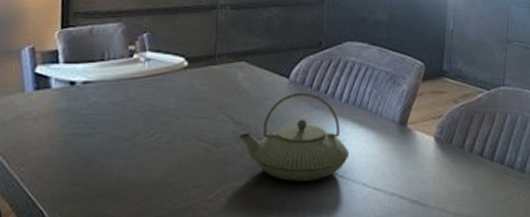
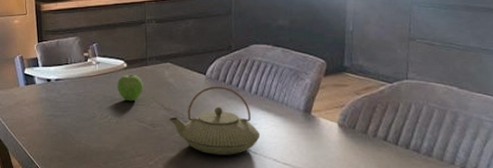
fruit: none [171,75,208,113] -> present [117,74,143,102]

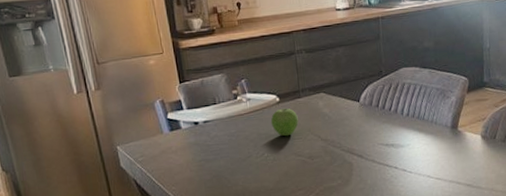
teapot: present [169,86,261,155] -> none [326,111,414,179]

